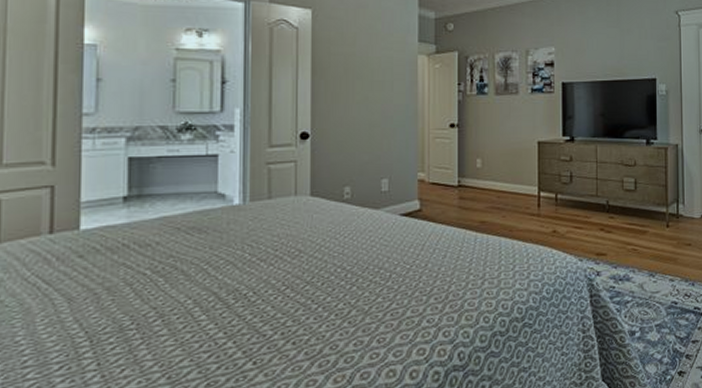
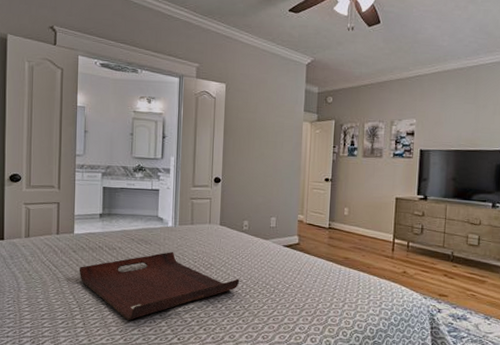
serving tray: none [88,240,342,348] -> present [79,252,240,320]

